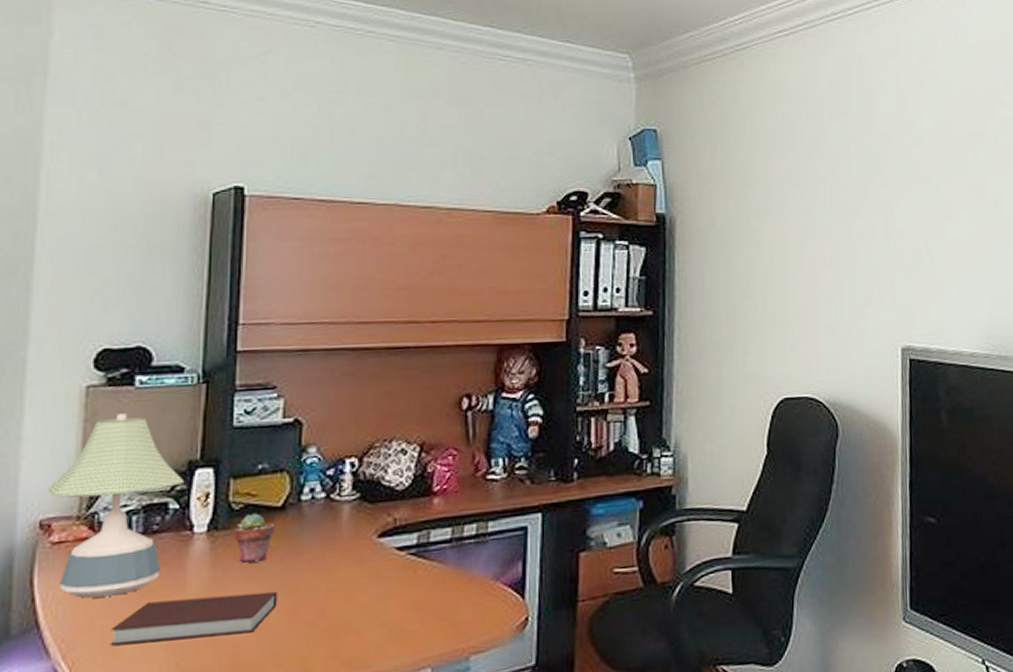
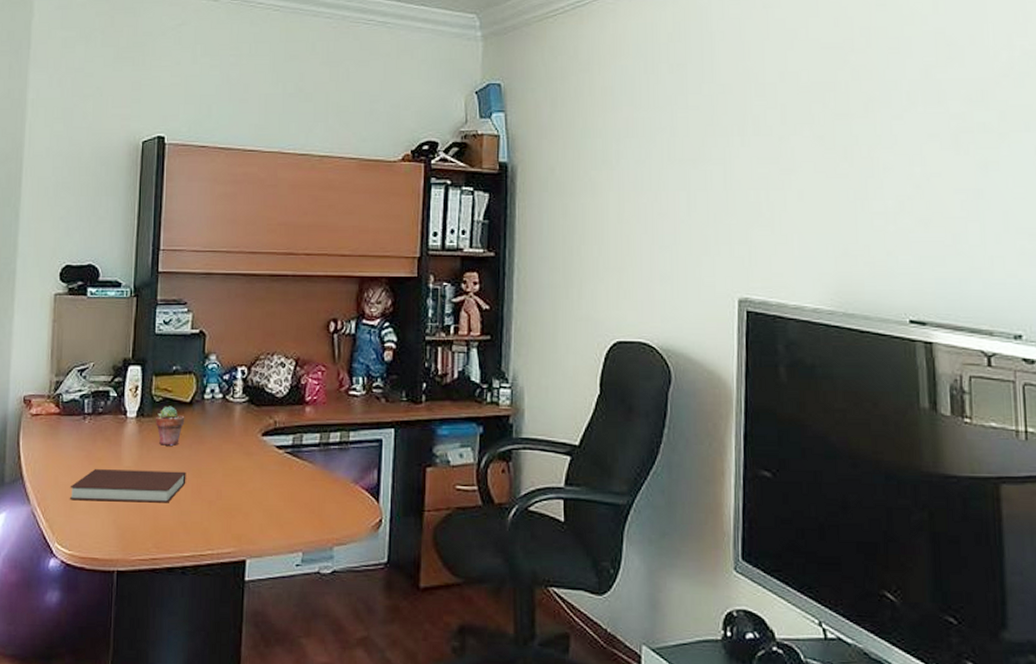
desk lamp: present [48,413,185,598] -> none [29,317,121,461]

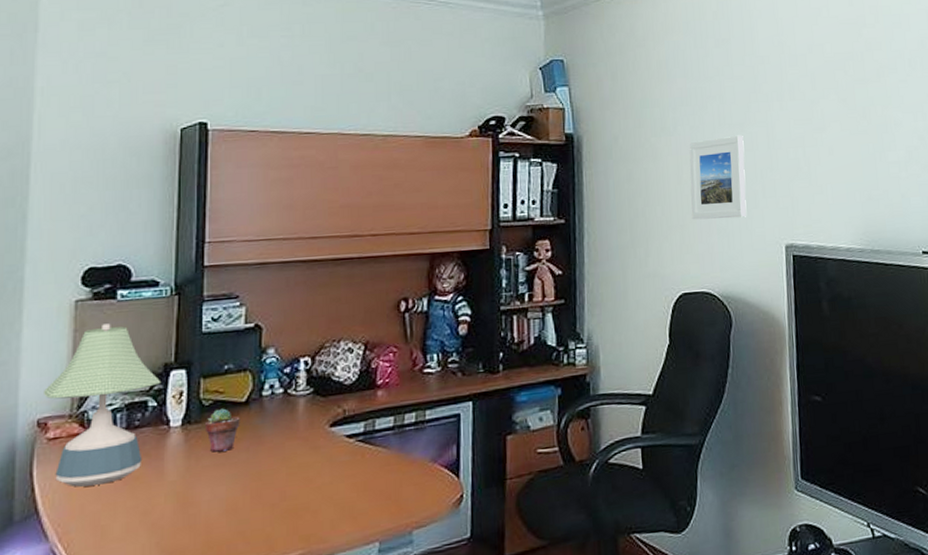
desk lamp: none [29,317,121,461] -> present [44,323,162,487]
notebook: present [69,469,186,503] -> none [99,477,244,528]
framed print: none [631,172,696,264] -> present [689,135,747,220]

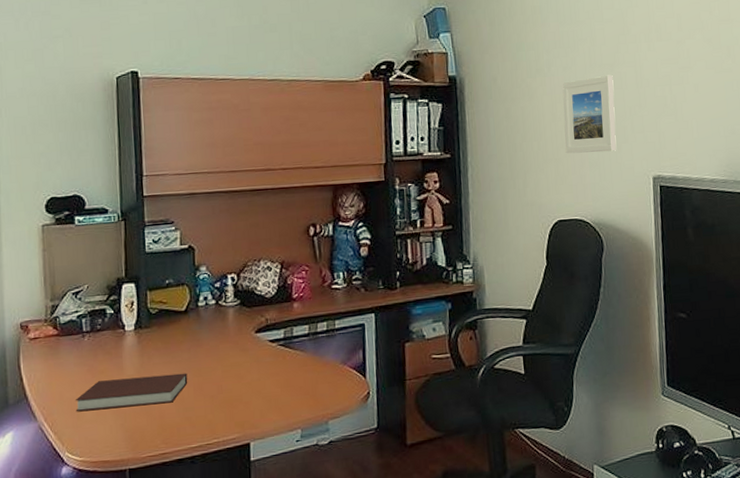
desk lamp: present [44,323,162,487] -> none [23,244,116,378]
notebook: none [99,477,244,528] -> present [75,373,188,411]
potted succulent: present [204,408,240,452] -> none [152,316,182,352]

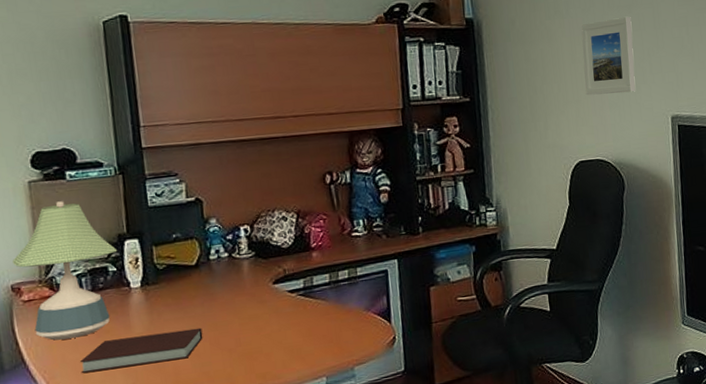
desk lamp: none [23,244,116,378] -> present [13,201,118,341]

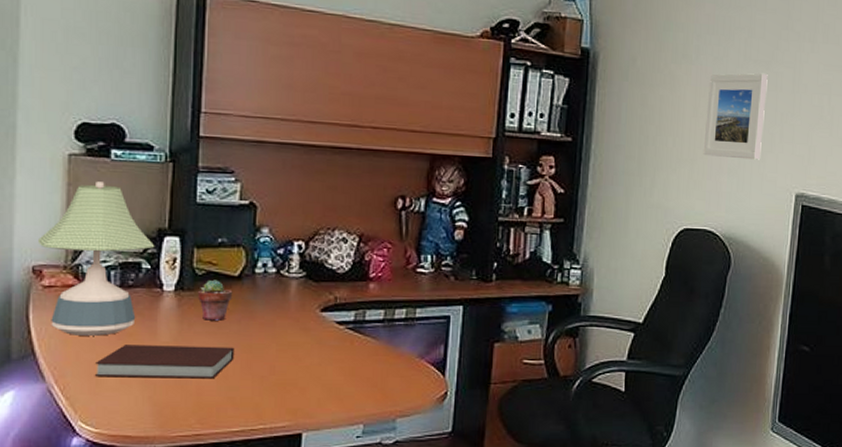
potted succulent: none [161,271,194,308] -> present [197,279,233,321]

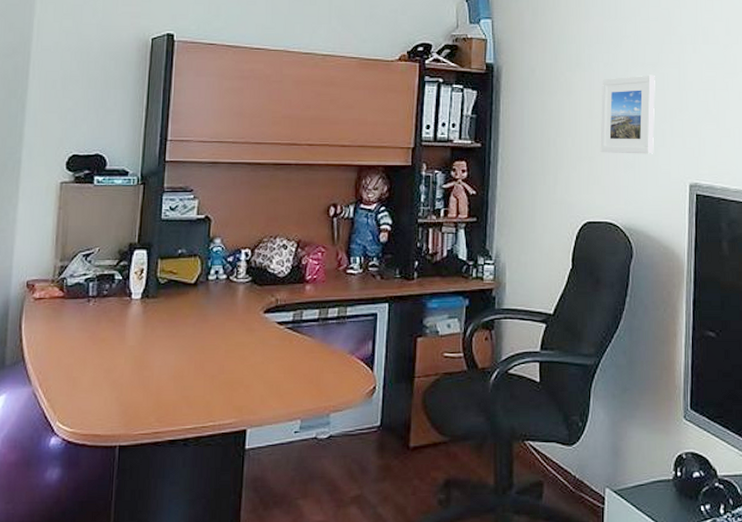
desk lamp: present [39,181,155,336] -> none [33,204,127,342]
notebook: present [94,345,235,379] -> none [72,348,190,380]
potted succulent: present [197,279,233,321] -> none [160,287,189,325]

